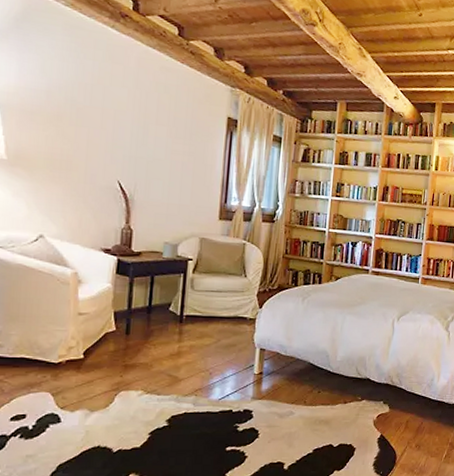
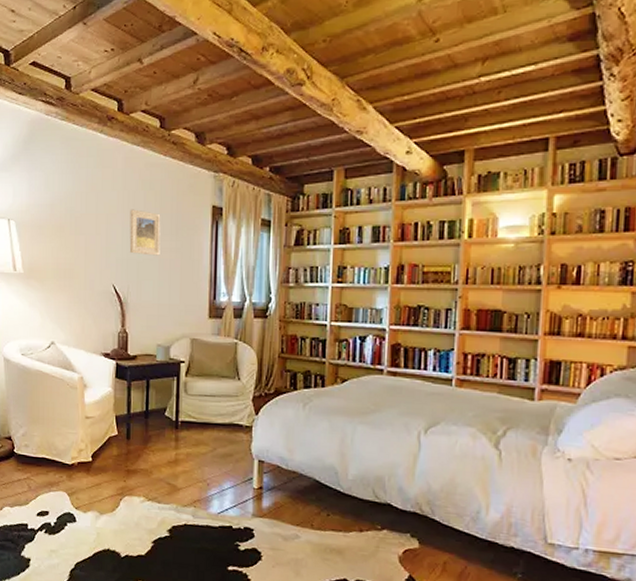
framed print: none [138,108,175,157] -> present [129,209,161,256]

